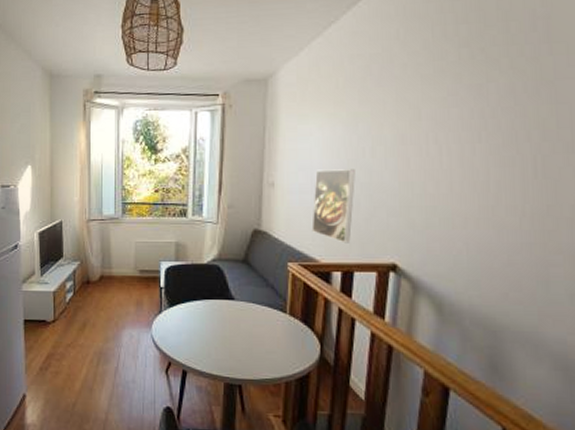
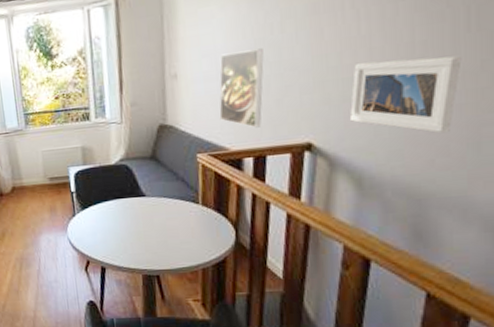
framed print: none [431,194,531,269] -> present [349,56,462,134]

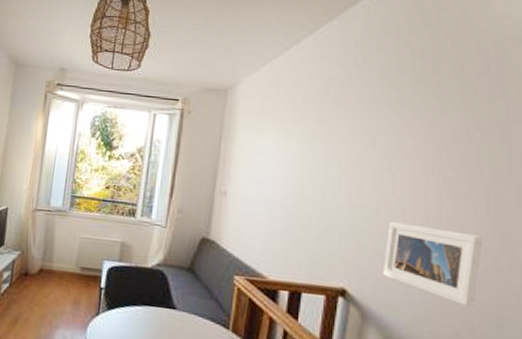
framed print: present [219,48,264,128] -> none [261,183,308,262]

